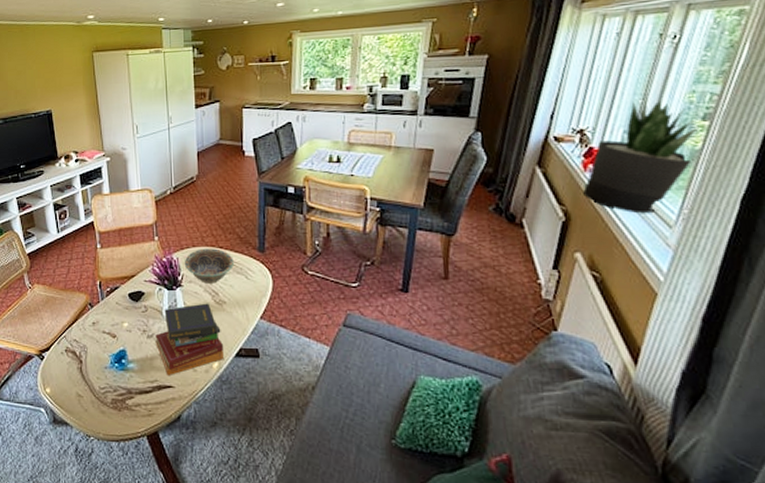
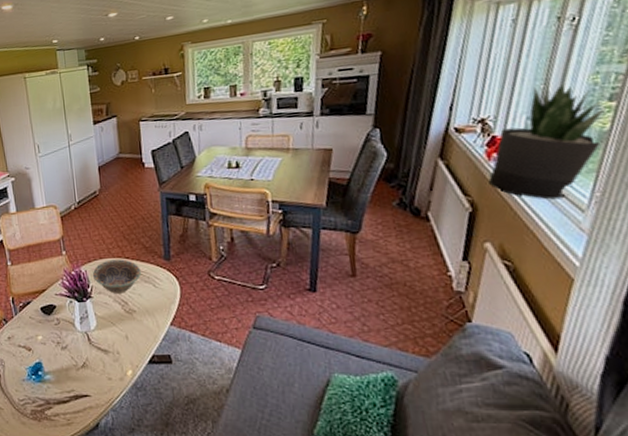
books: present [155,303,225,375] -> none [69,312,138,385]

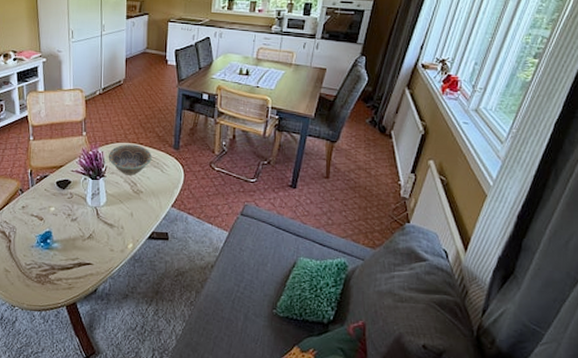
planter: present [488,77,608,200] -> none [440,33,532,132]

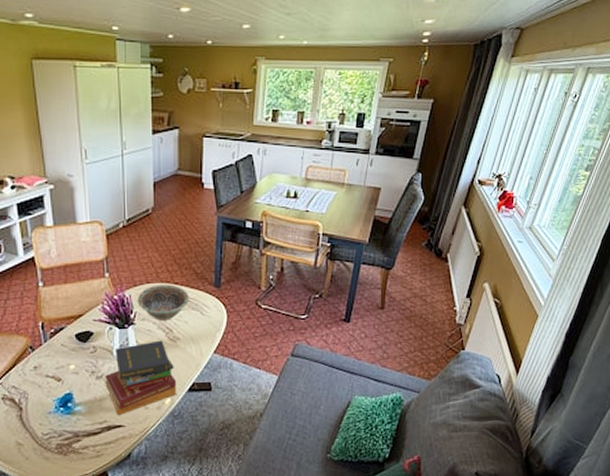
books: none [78,192,139,254] -> present [105,340,177,415]

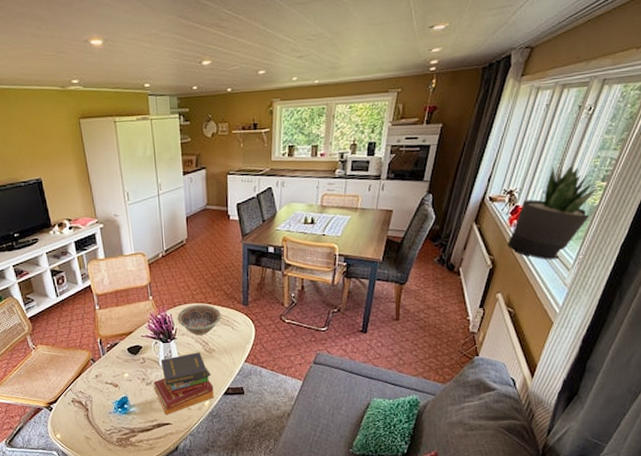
planter: none [495,144,584,250] -> present [507,158,600,260]

